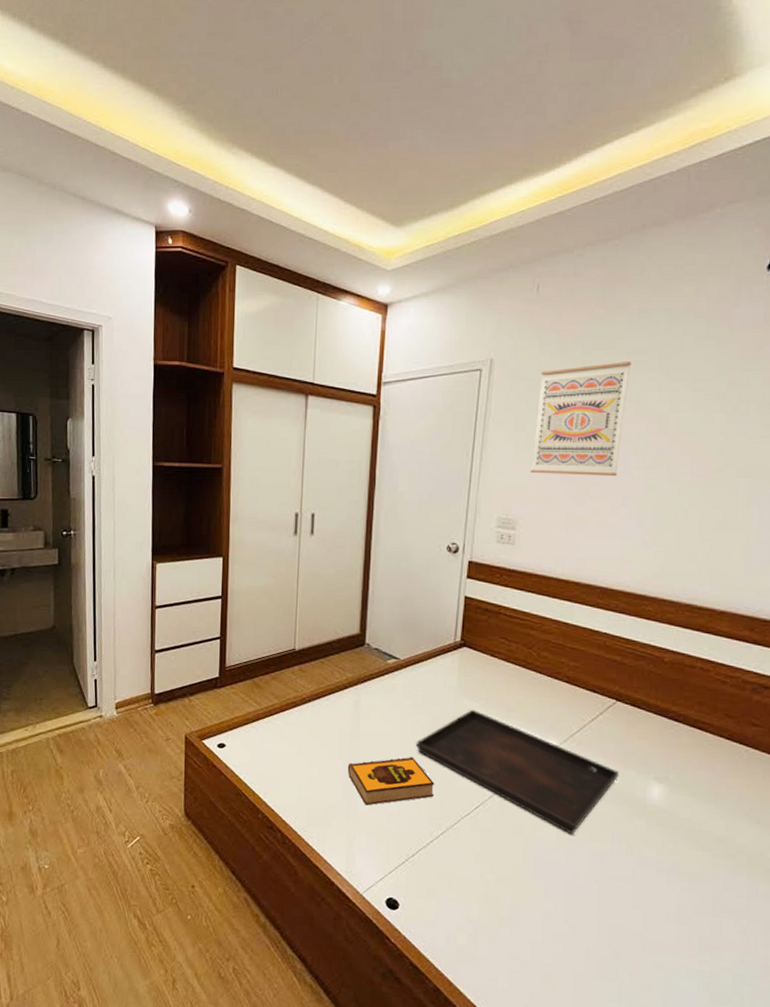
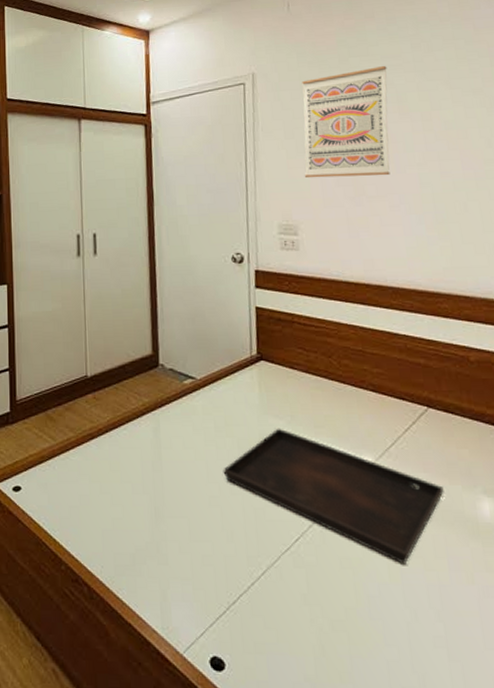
hardback book: present [347,757,435,806] -> none [153,487,249,546]

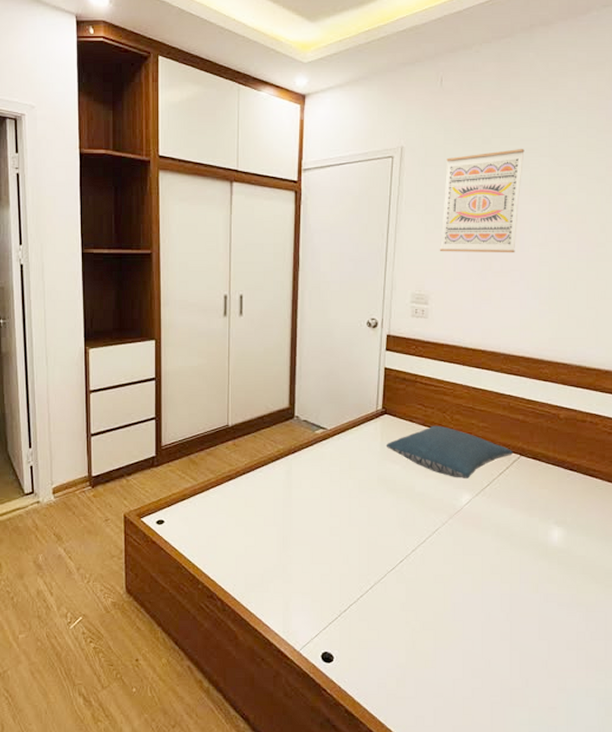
serving tray: present [223,428,444,565] -> none [344,471,524,579]
pillow: none [265,372,419,436] -> present [386,425,514,478]

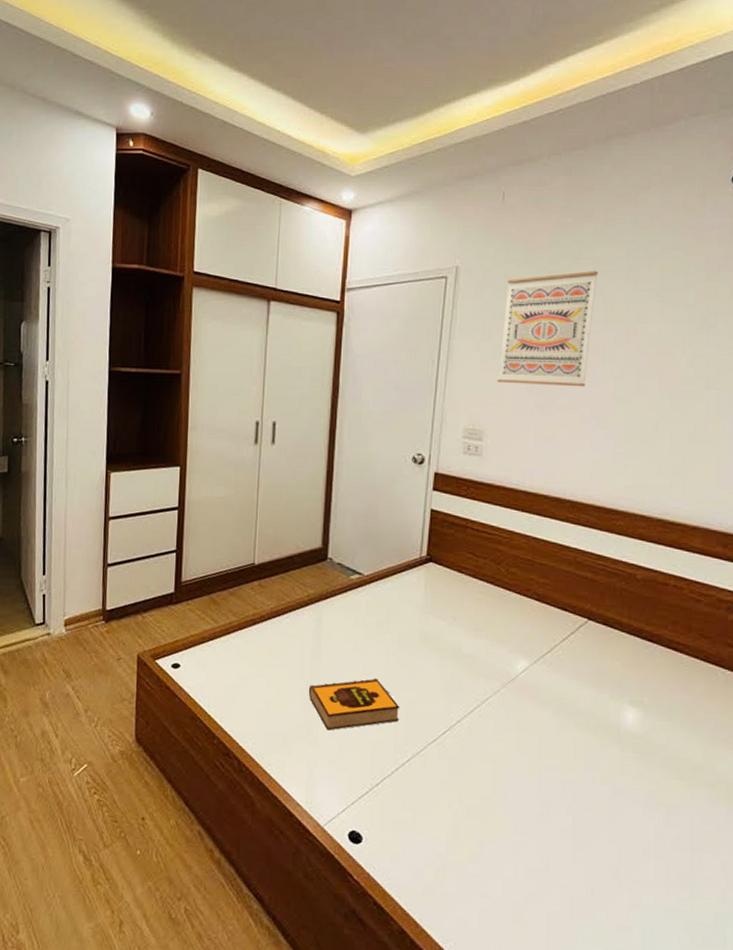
hardback book: none [281,520,363,568] -> present [308,678,400,731]
pillow: present [386,425,514,478] -> none [430,578,580,642]

